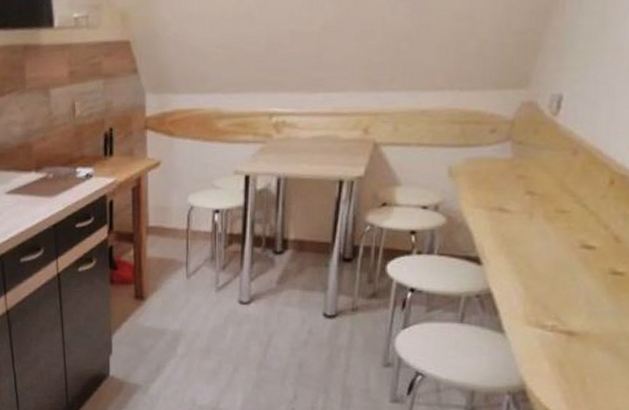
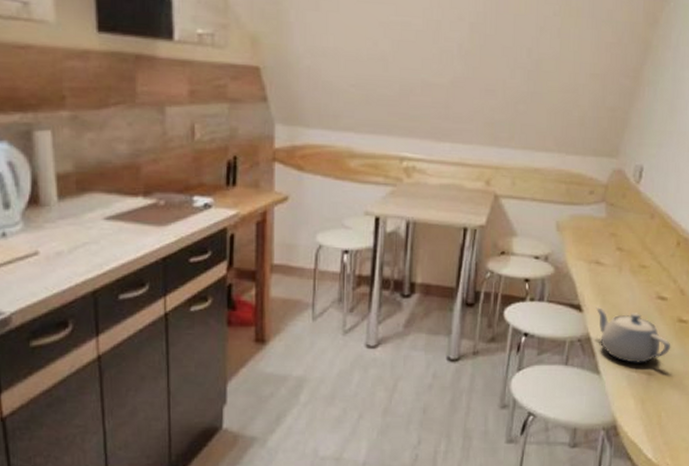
teapot: none [498,258,601,322] -> present [595,306,671,363]

